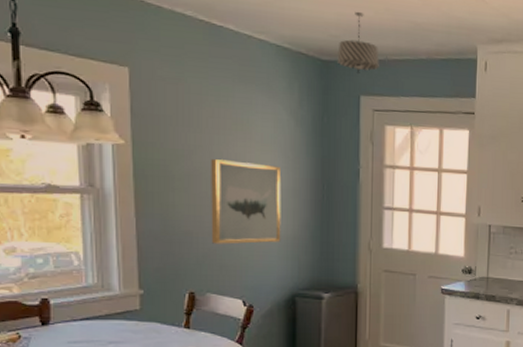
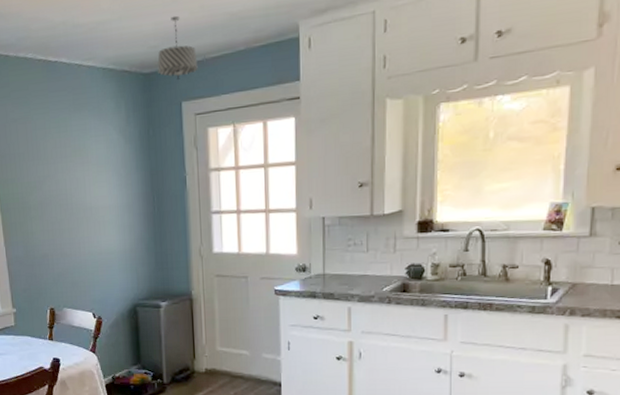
wall art: present [211,159,282,244] -> none [57,184,120,264]

